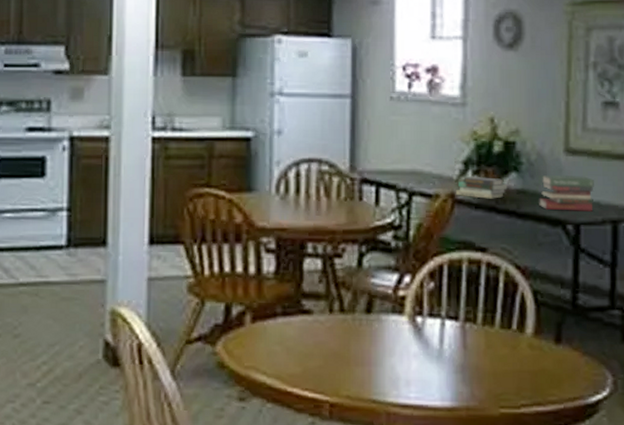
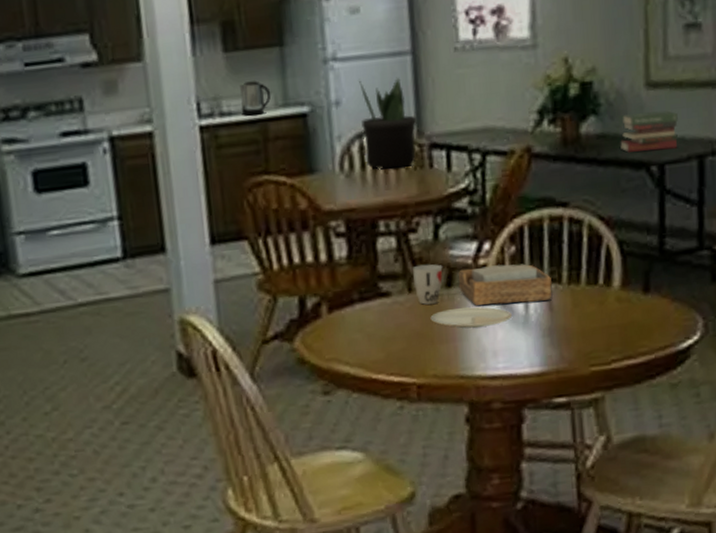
kettle: none [191,104,220,135] -> present [240,81,271,117]
planter: none [300,116,351,198] -> present [359,77,417,170]
cup: none [335,288,364,327] -> present [413,264,443,305]
plate: none [348,334,427,355] -> present [430,307,513,329]
napkin holder: none [377,297,467,339] -> present [458,263,552,306]
books: present [455,177,508,199] -> none [531,124,587,150]

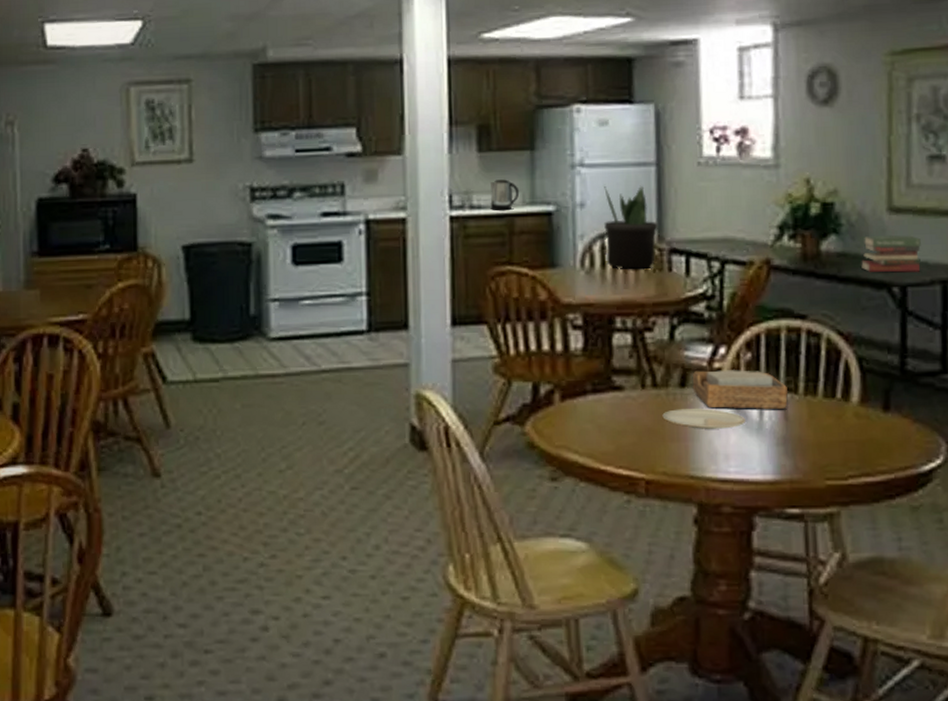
cup: present [413,264,443,305] -> none [647,362,677,402]

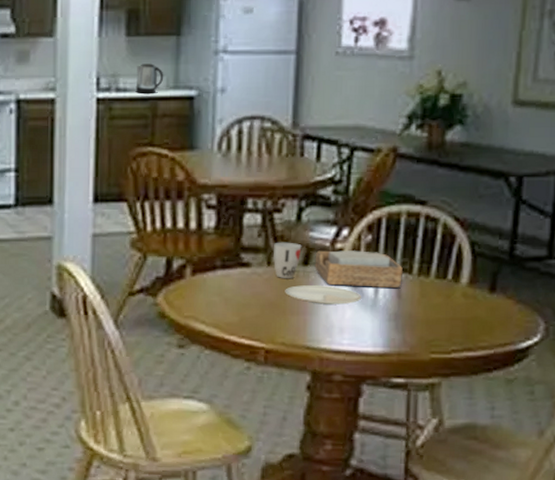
planter: present [604,185,658,270] -> none [242,73,294,154]
cup: none [647,362,677,402] -> present [273,242,302,278]
books: present [861,234,921,273] -> none [482,126,541,163]

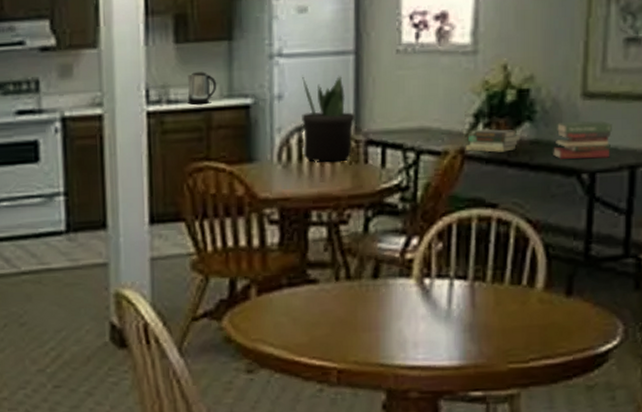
planter: none [242,73,294,154] -> present [302,75,355,163]
cup: present [273,242,302,278] -> none [341,255,370,294]
plate: present [285,285,362,305] -> none [355,299,435,319]
napkin holder: present [314,249,403,289] -> none [384,259,476,298]
books: none [397,131,452,152] -> present [465,129,520,153]
books: none [482,126,541,163] -> present [553,121,612,160]

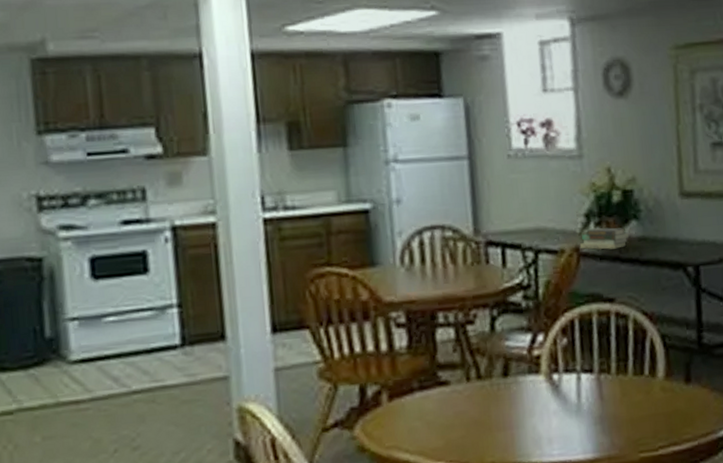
kettle: present [187,72,217,106] -> none [304,178,335,211]
planter: present [302,75,355,163] -> none [419,179,474,265]
books: present [553,121,612,160] -> none [659,217,711,255]

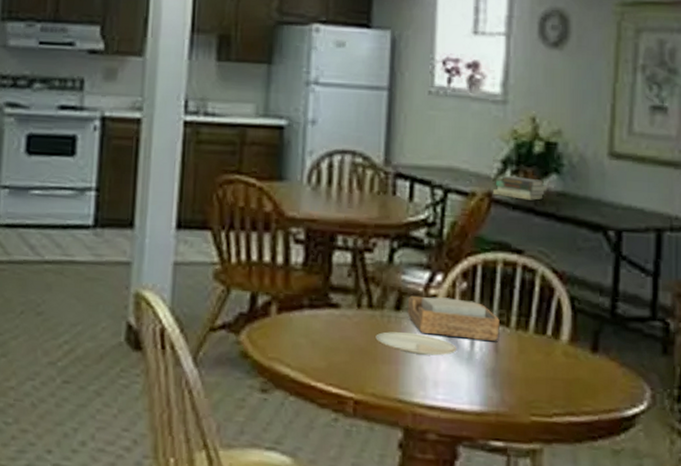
plate: none [488,395,566,417] -> present [375,331,457,356]
napkin holder: none [514,355,602,395] -> present [407,295,500,342]

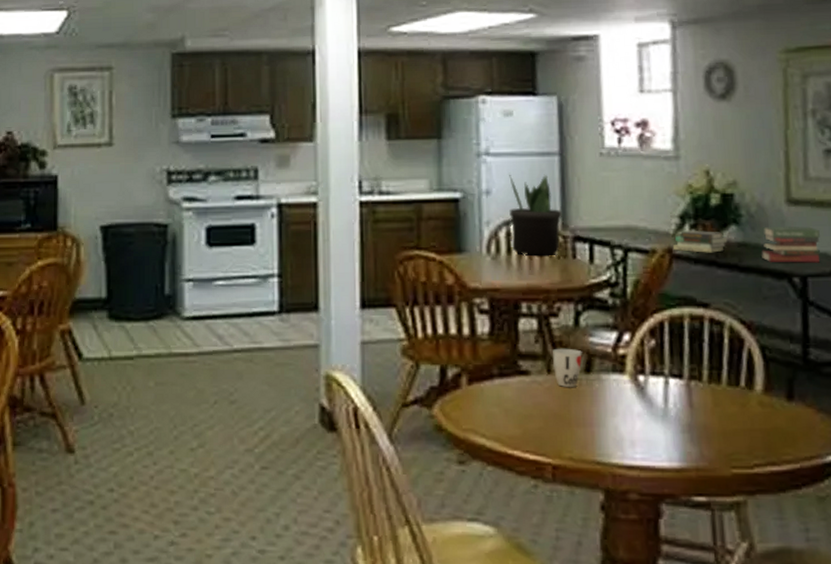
planter: none [333,106,386,190] -> present [509,174,562,257]
cup: none [364,283,394,324] -> present [553,348,582,387]
plate: present [375,331,457,356] -> none [568,395,651,415]
napkin holder: present [407,295,500,342] -> none [597,355,692,397]
books: none [580,178,638,218] -> present [761,226,821,263]

